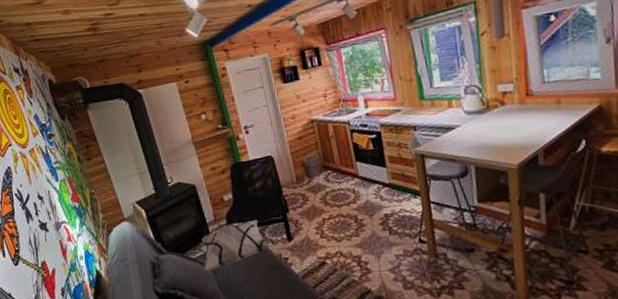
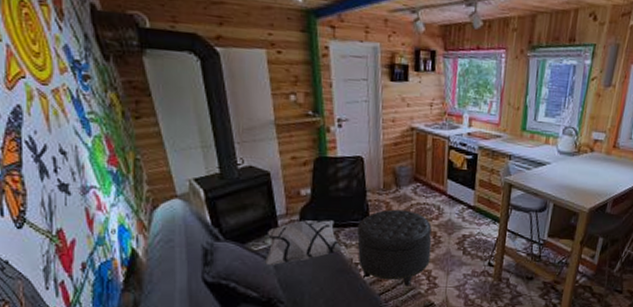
ottoman: none [279,198,358,276] -> present [356,209,432,286]

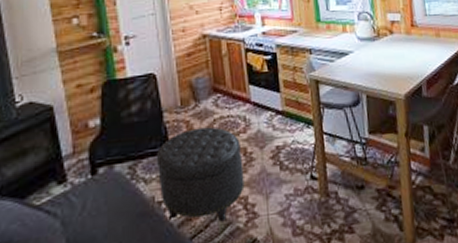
decorative pillow: present [264,220,343,265] -> none [48,152,143,222]

